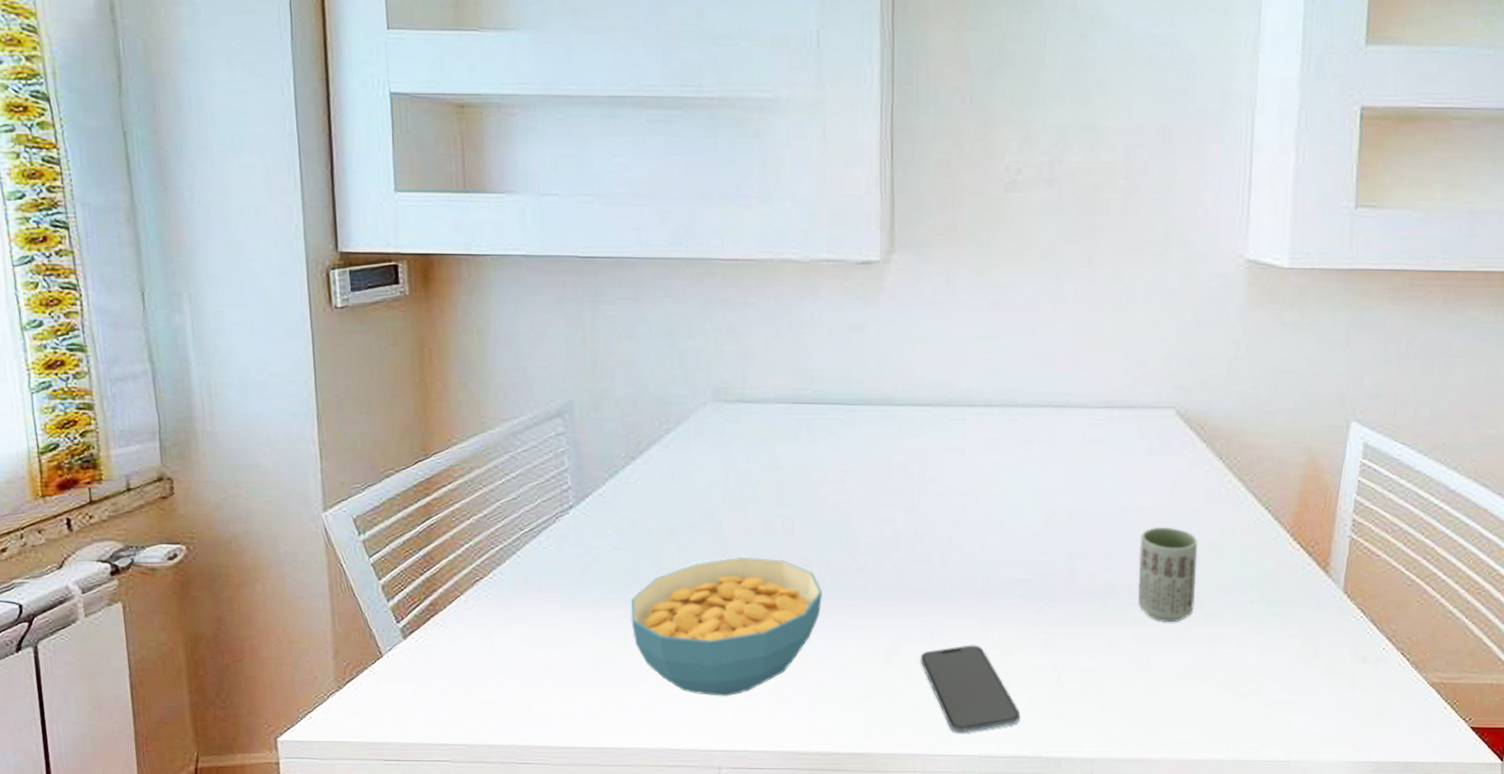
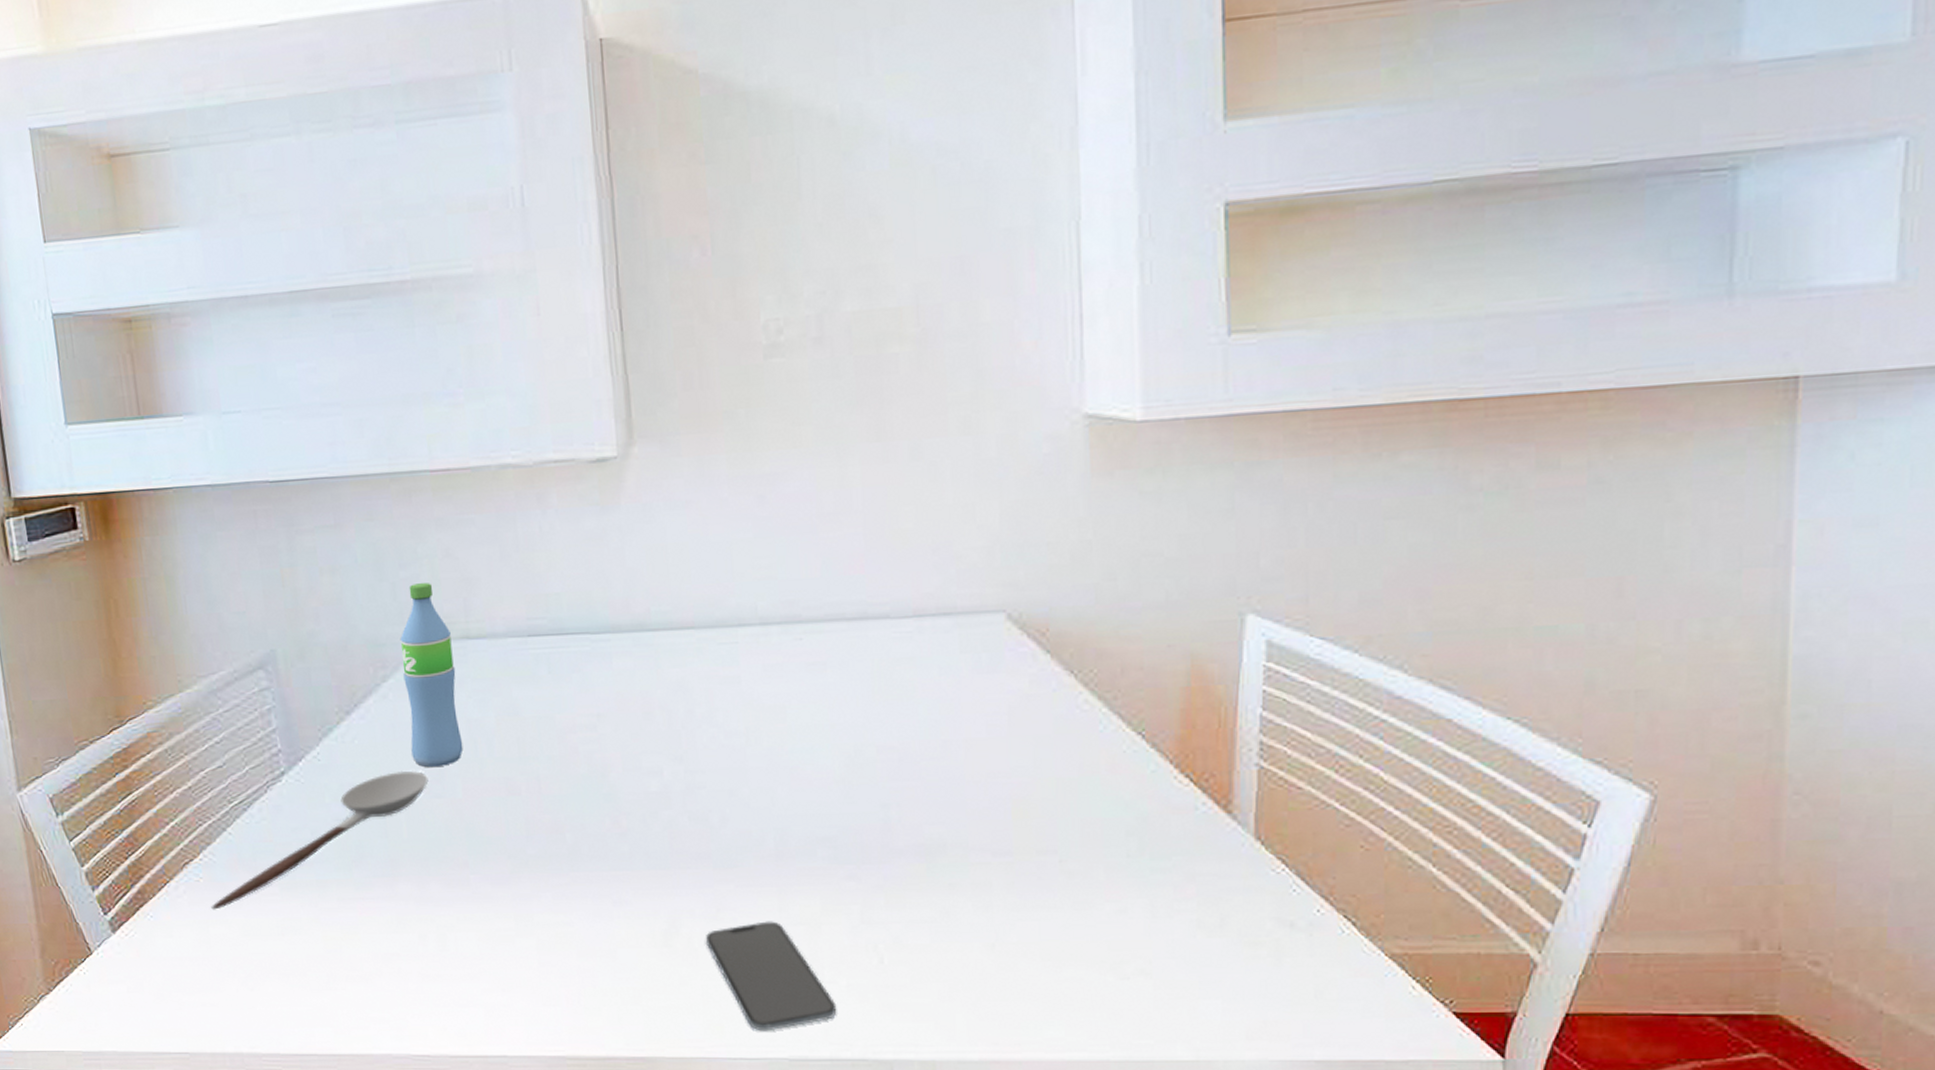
spoon: none [497,509,699,622] -> present [211,770,429,910]
cereal bowl: present [630,556,822,697] -> none [358,823,581,991]
water bottle: none [684,353,731,508] -> present [400,583,463,768]
cup: present [1138,527,1198,622] -> none [973,763,1053,885]

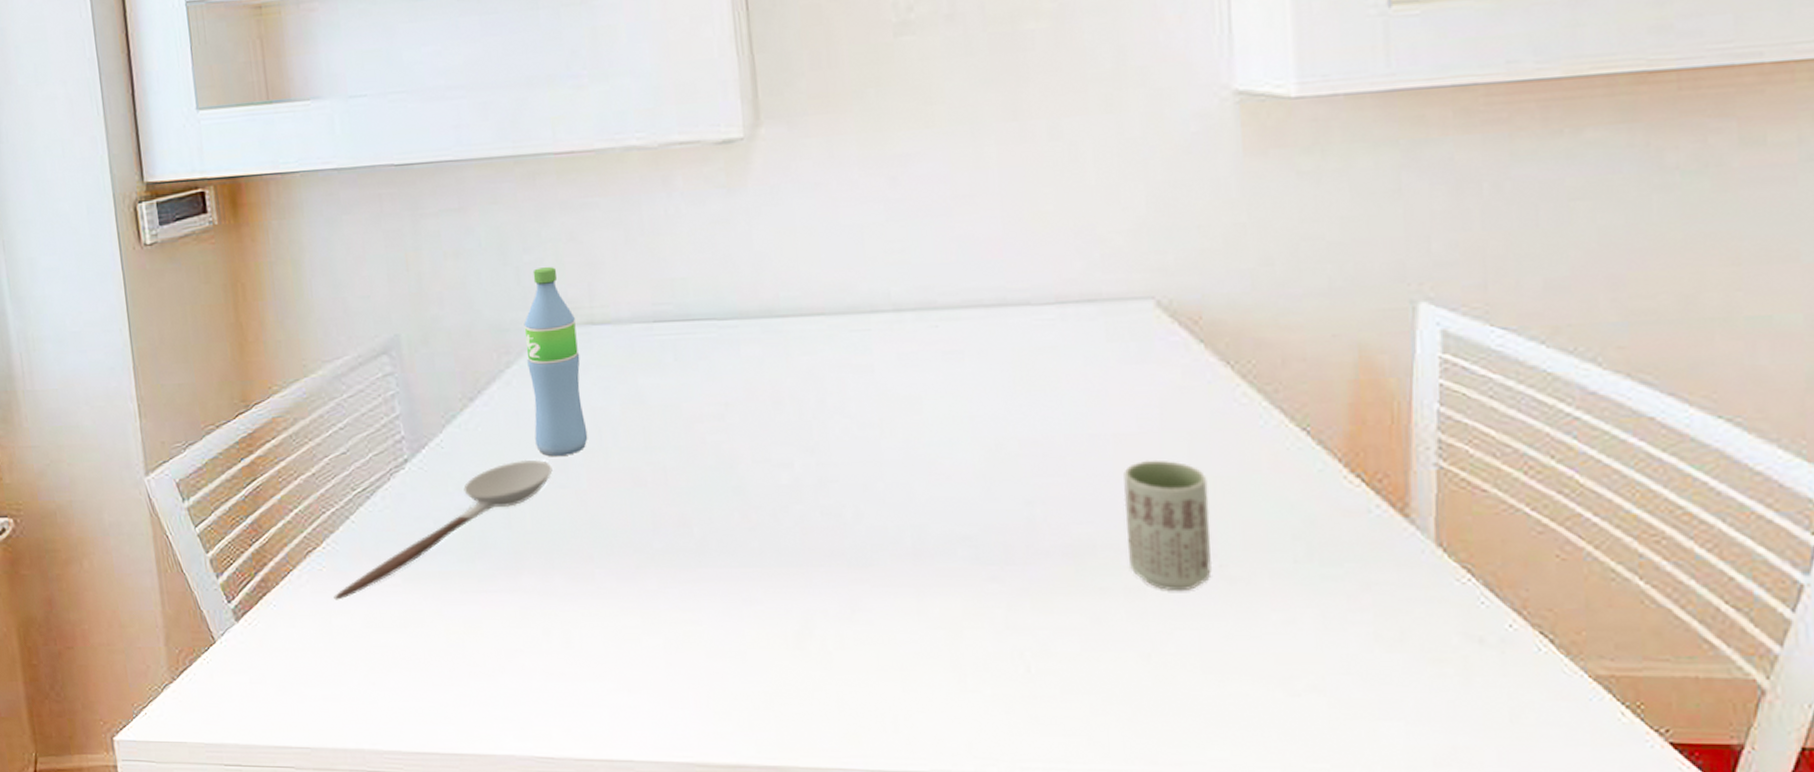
smartphone: present [705,921,837,1031] -> none [839,624,981,742]
cup: none [973,763,1053,885] -> present [1123,460,1213,590]

